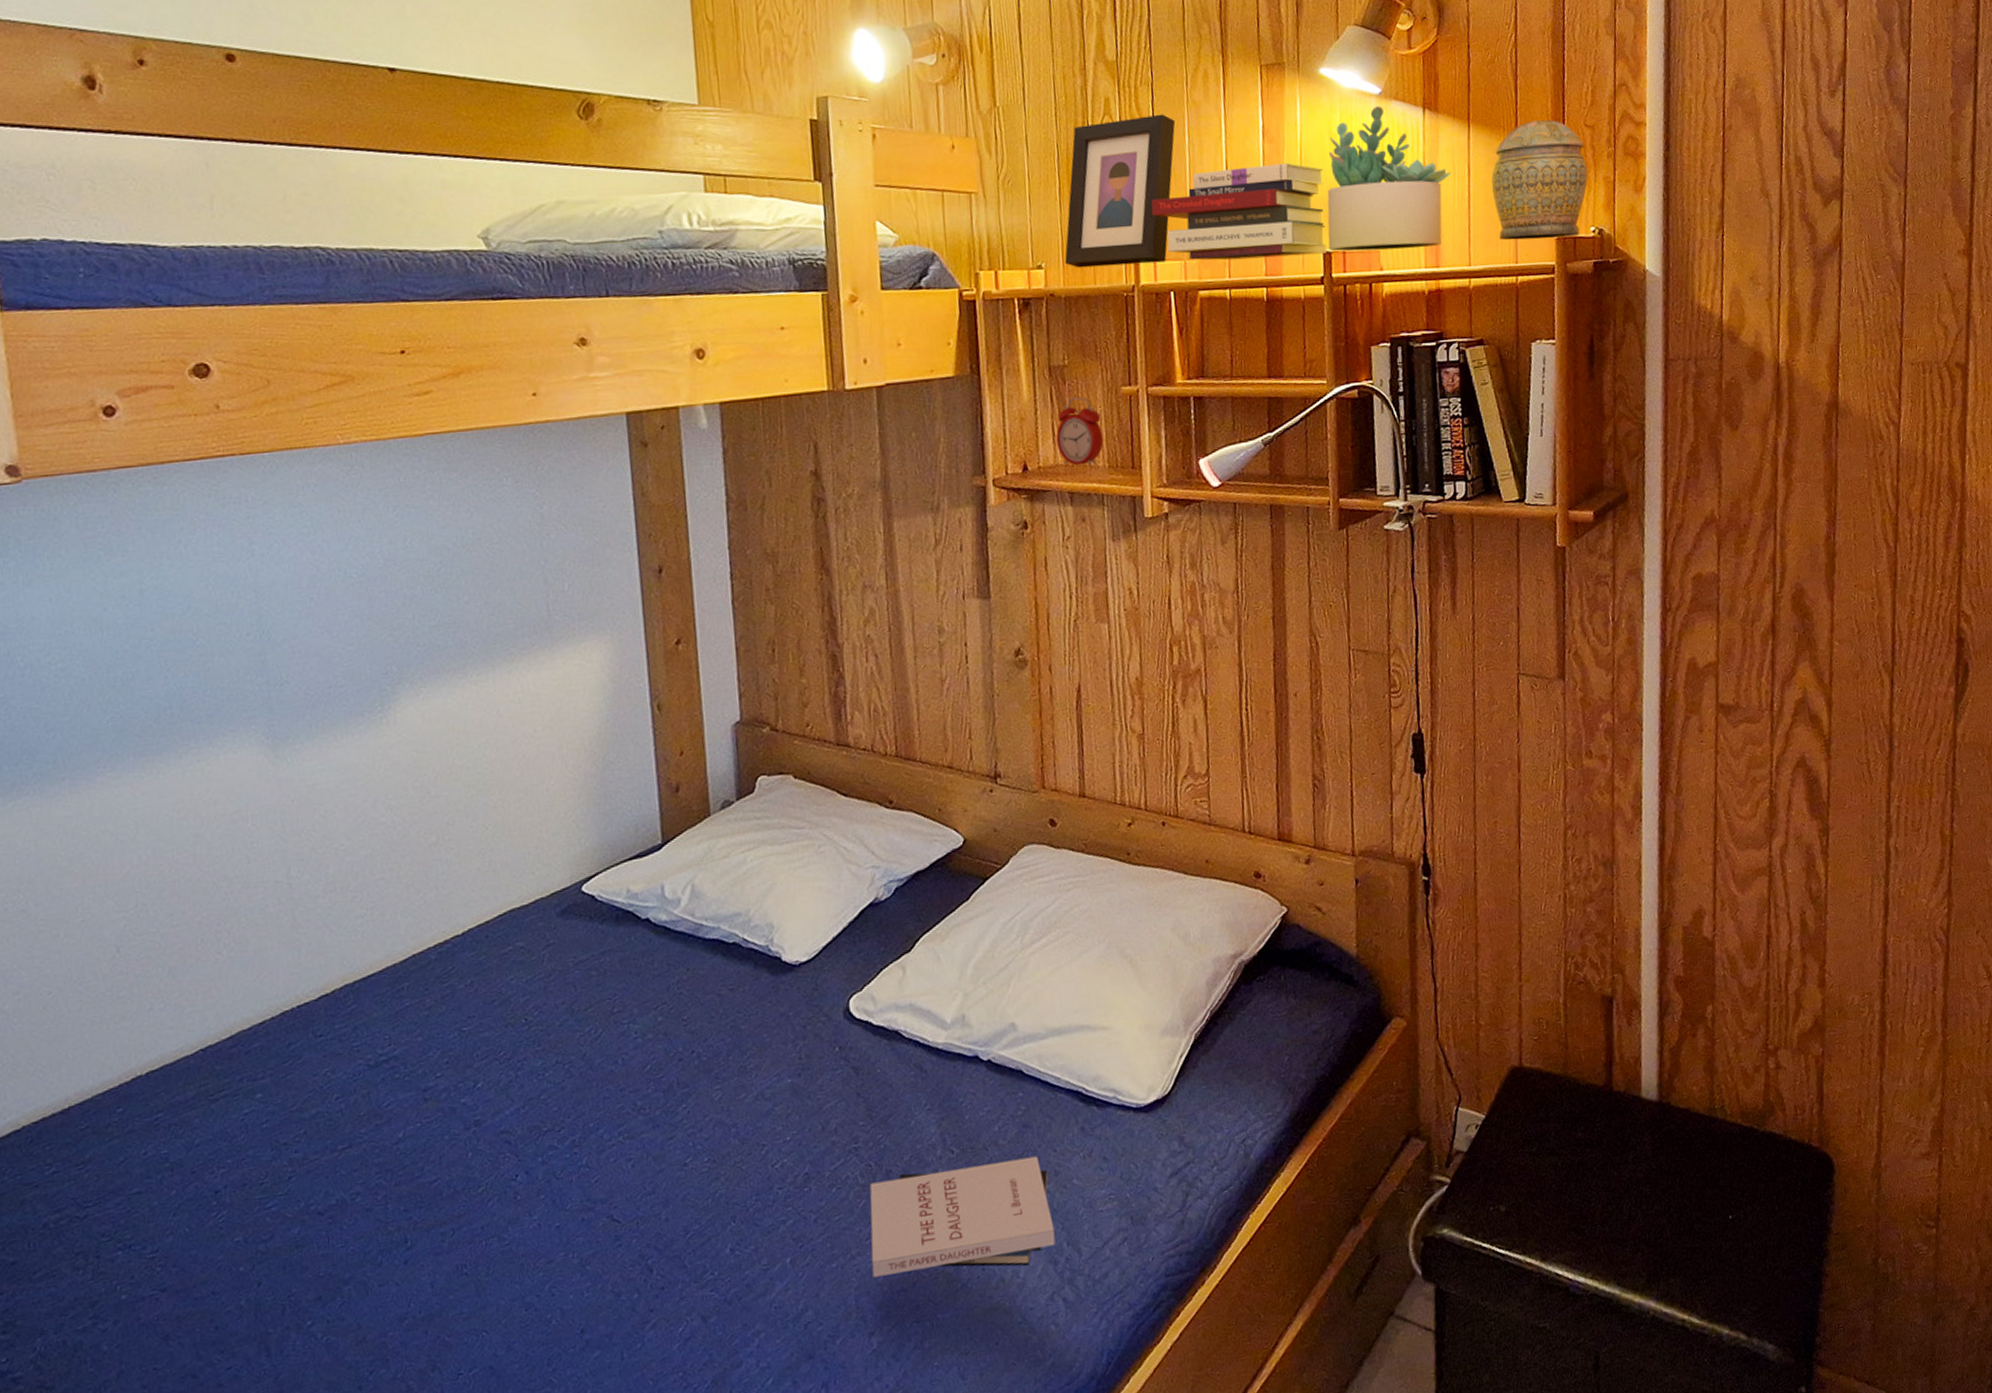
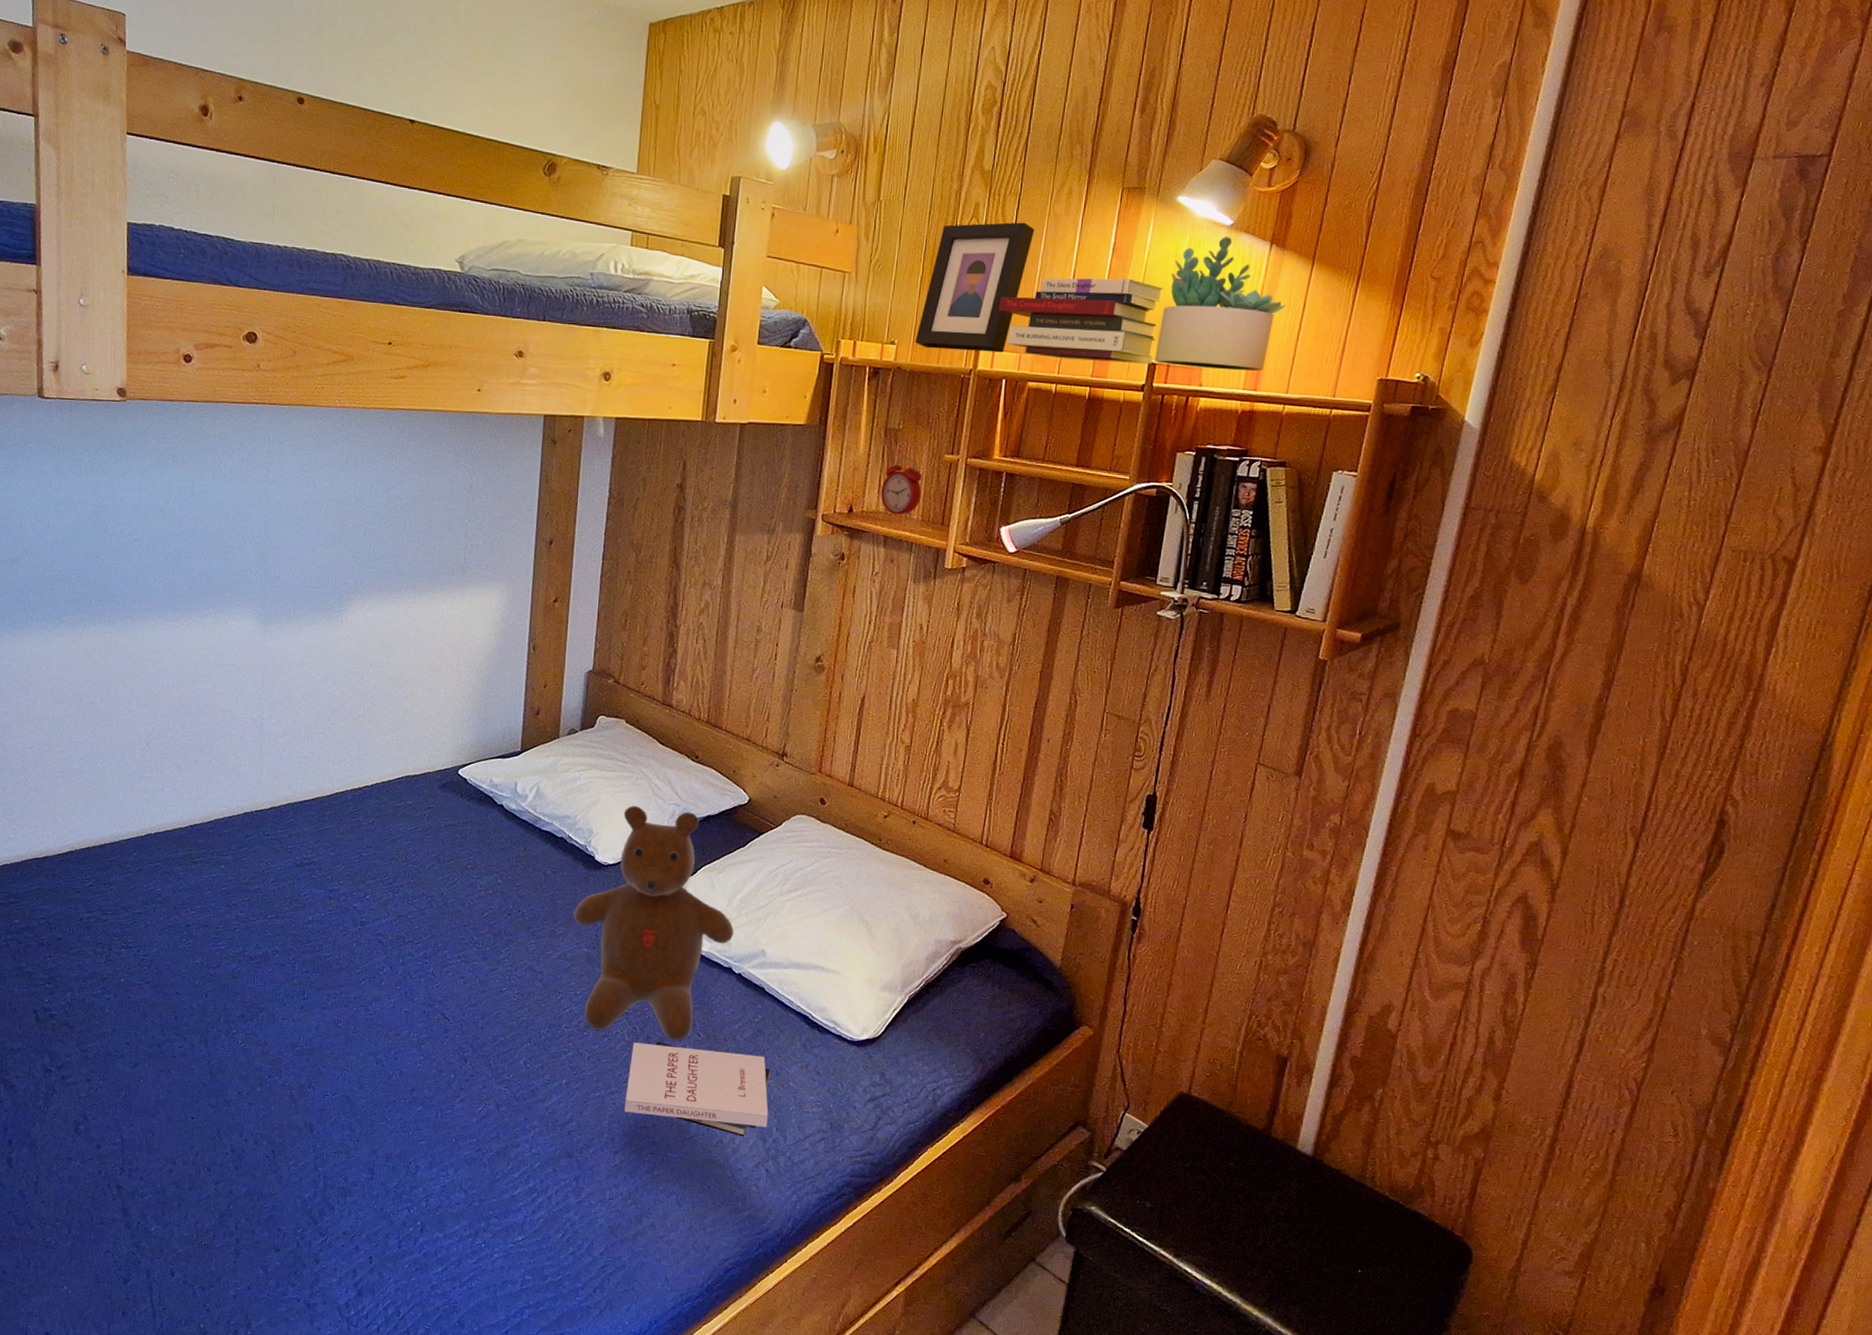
stuffed bear: none [765,872,974,1182] -> present [573,806,734,1042]
decorative box: present [1491,119,1588,240] -> none [1321,266,1427,380]

